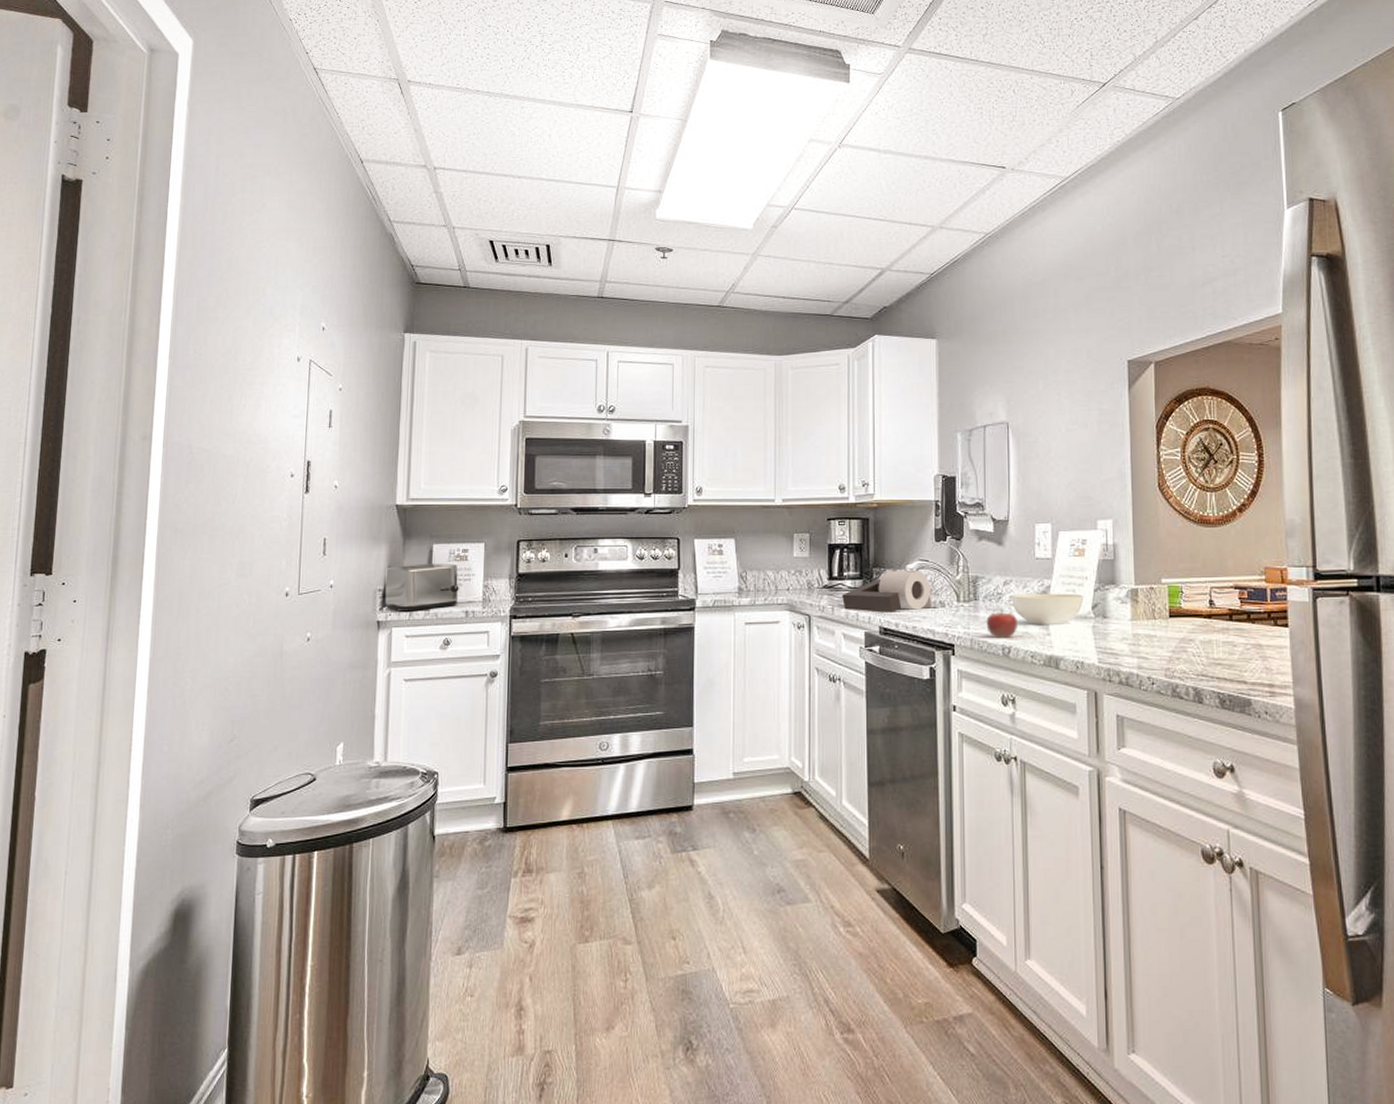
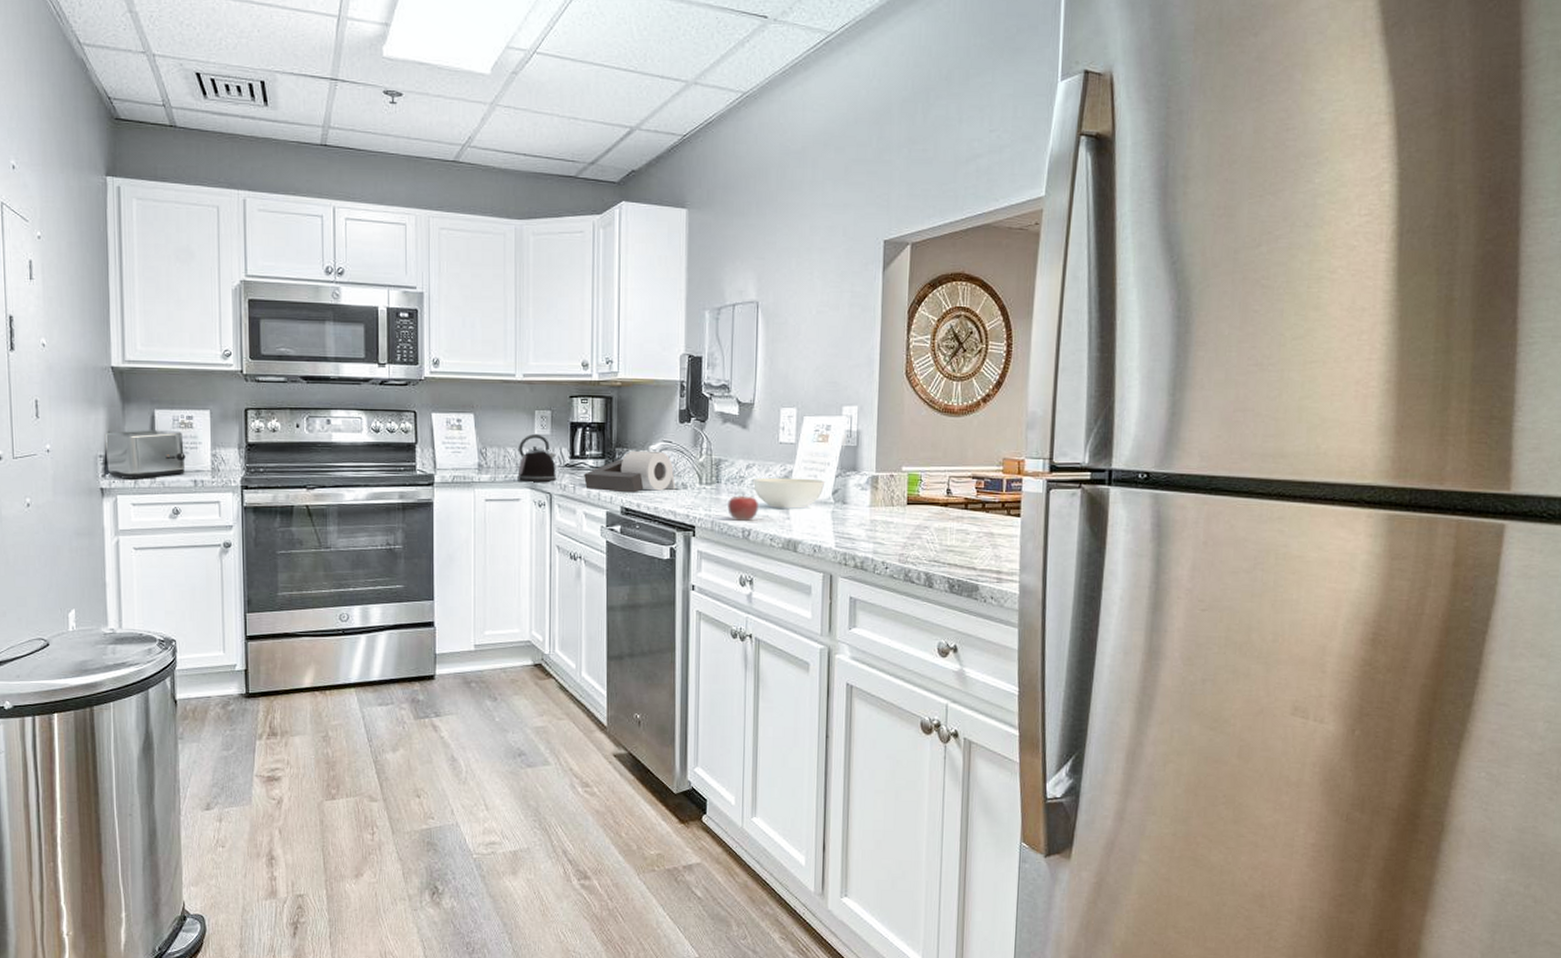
kettle: none [777,557,816,605] -> present [517,434,557,483]

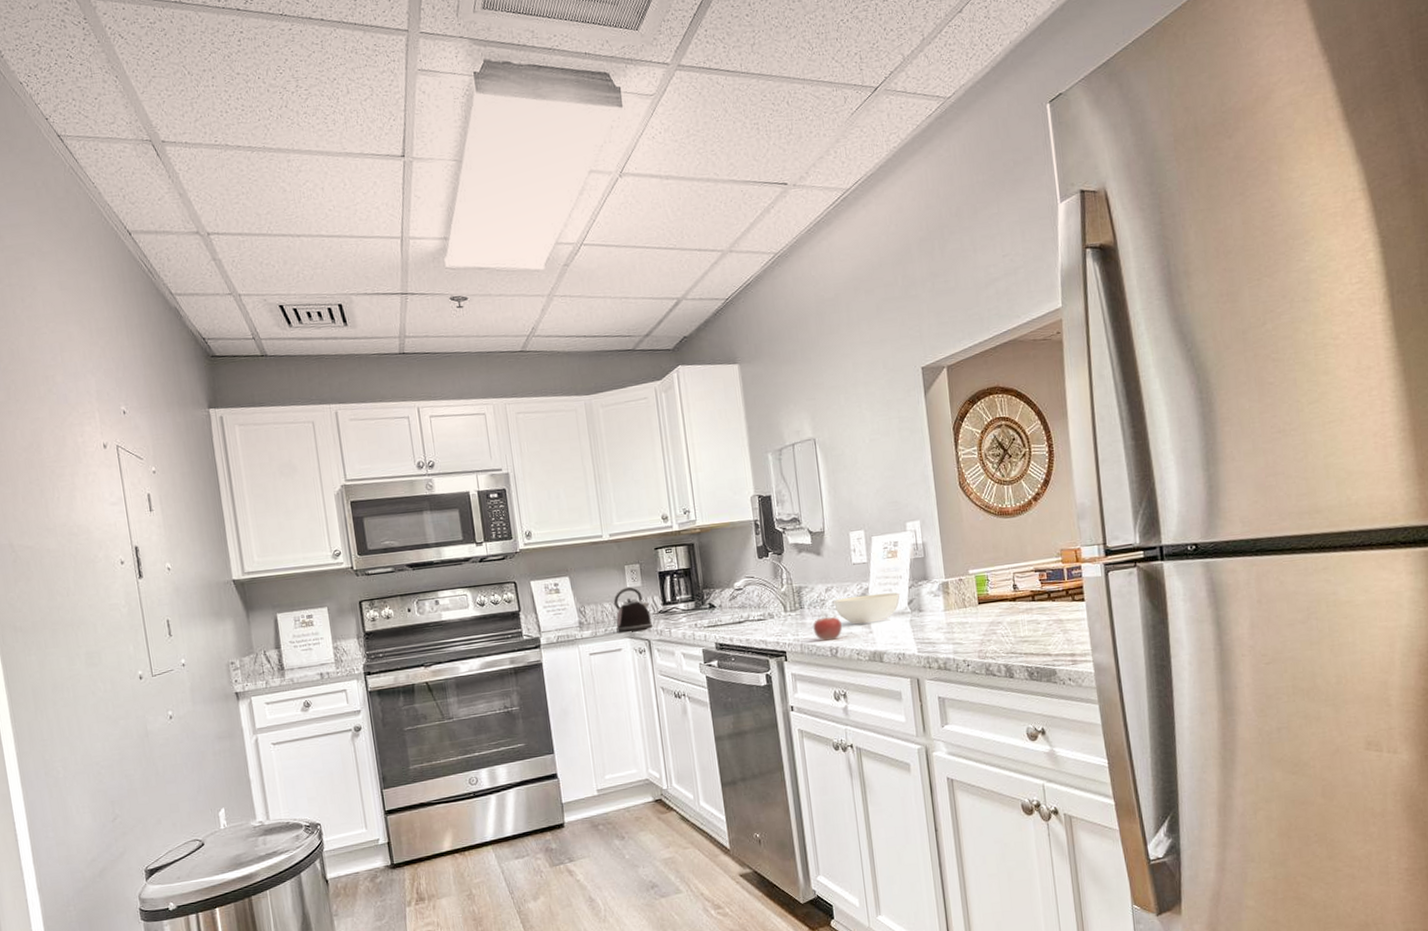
toaster: present [104,430,186,479] -> none [233,630,311,681]
paper towel holder: present [584,450,676,493] -> none [677,587,764,631]

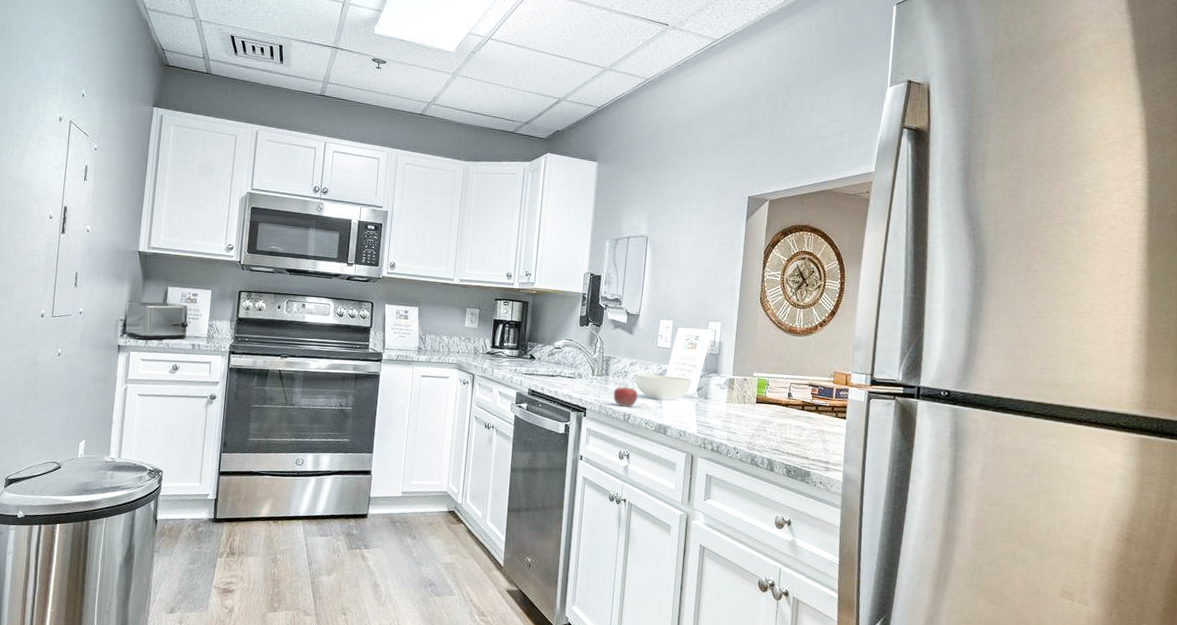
toaster: none [233,630,311,681] -> present [125,301,188,340]
kettle: present [614,587,653,634] -> none [448,327,481,366]

